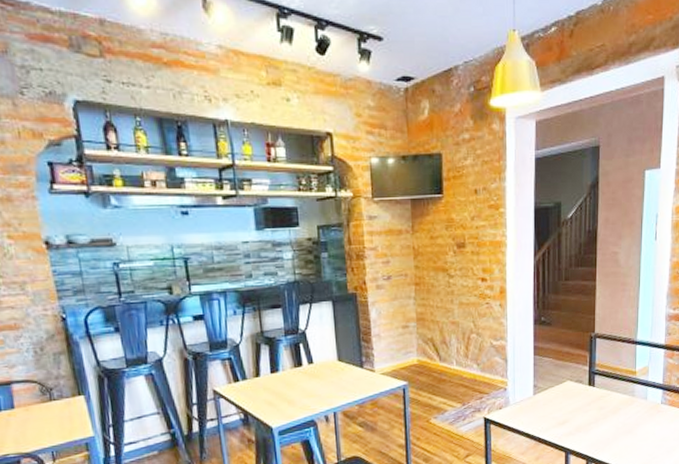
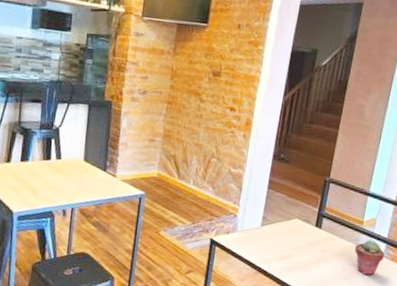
potted succulent: none [632,388,663,426] -> present [354,240,385,276]

